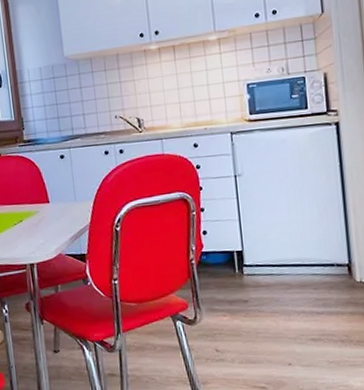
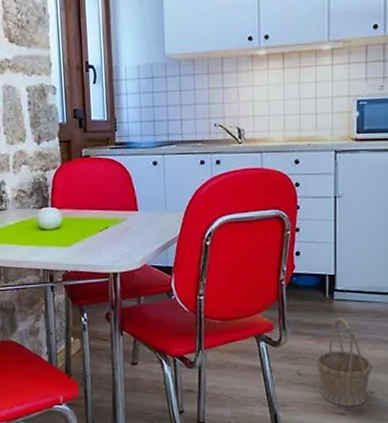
basket: none [232,292,289,380] -> present [316,318,373,406]

